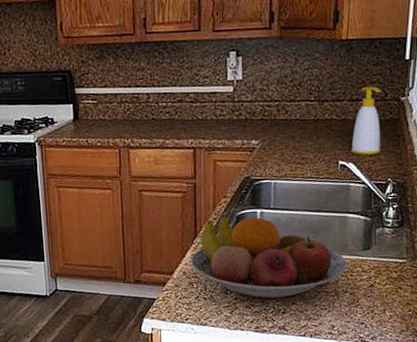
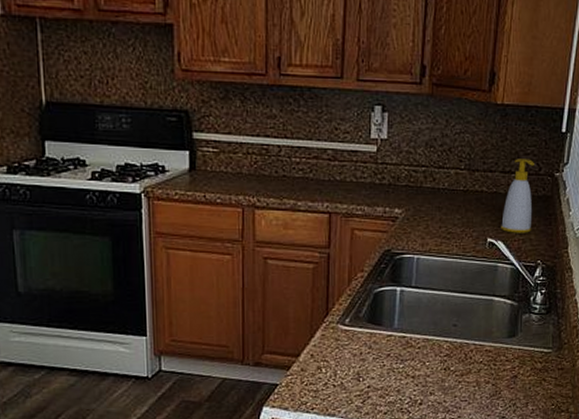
fruit bowl: present [190,217,348,299] -> none [320,294,491,388]

